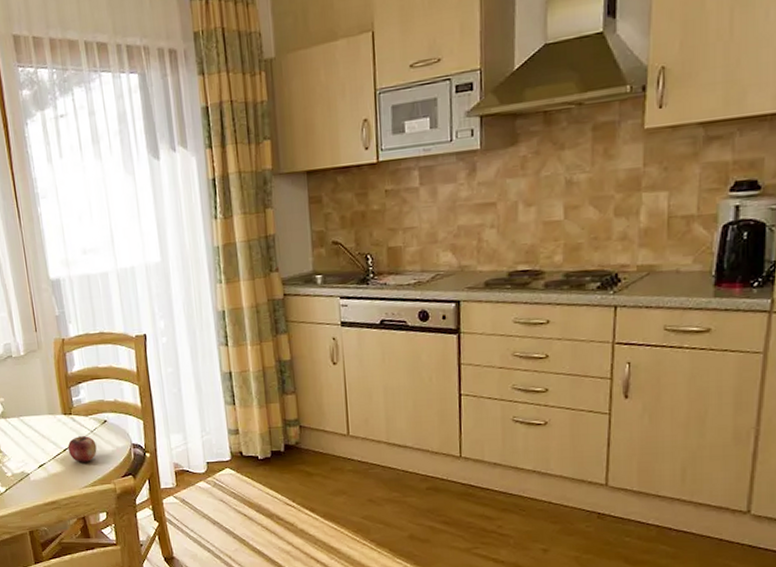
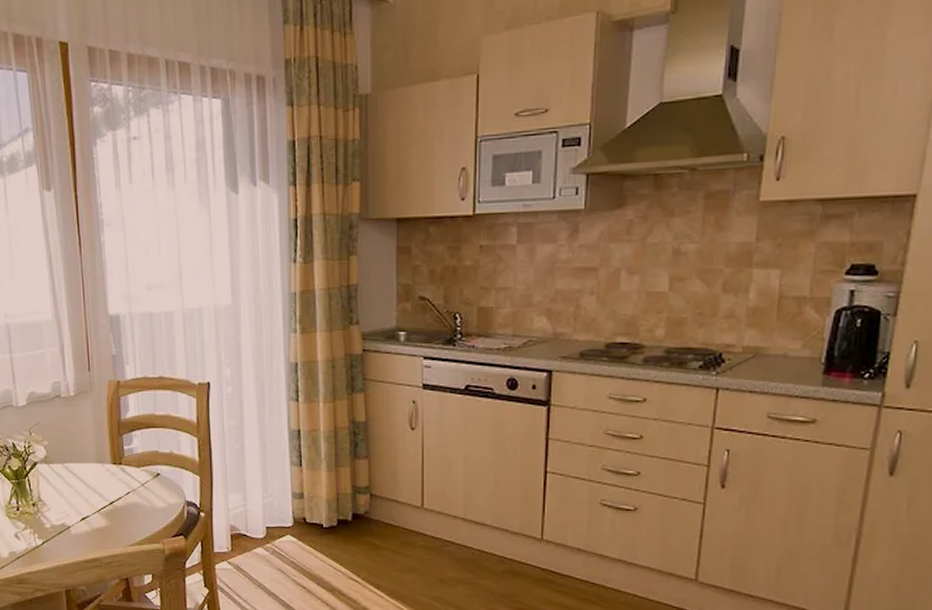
apple: present [67,435,97,462] -> none [115,488,147,518]

